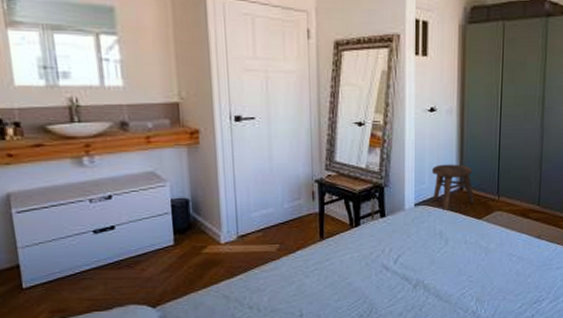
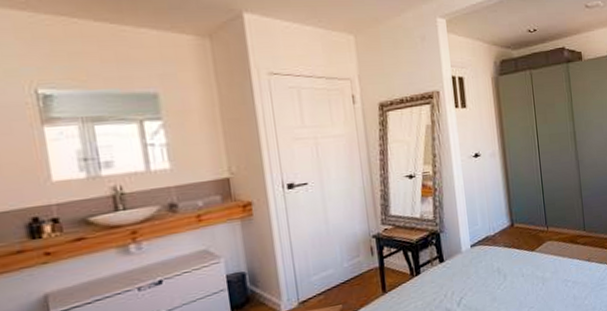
stool: present [432,164,475,213] -> none [483,202,526,250]

